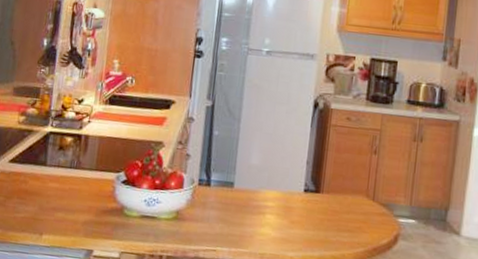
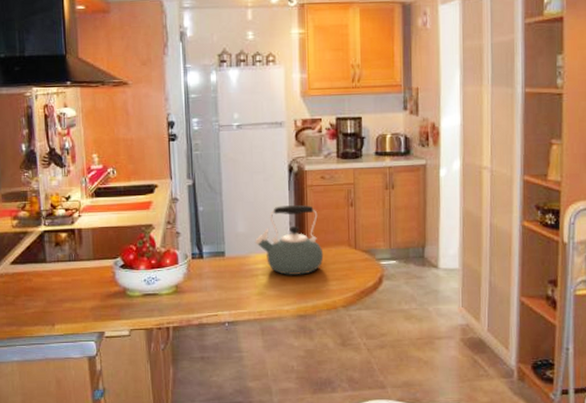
kettle: none [267,142,339,221] -> present [255,204,324,276]

